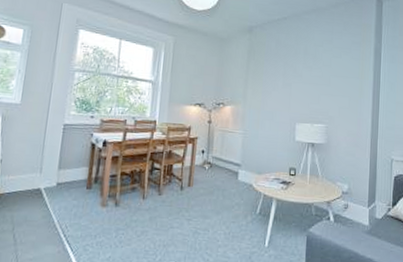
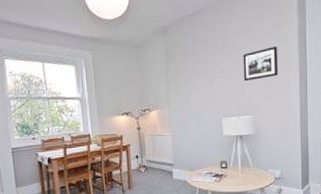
picture frame: none [321,62,354,91] -> present [243,46,278,82]

